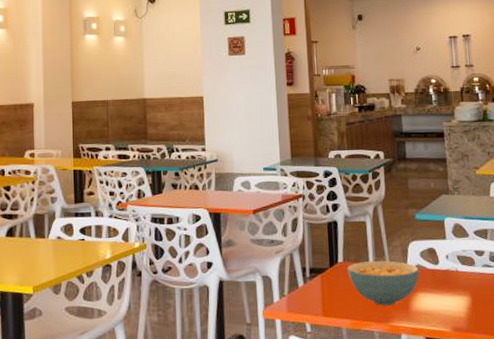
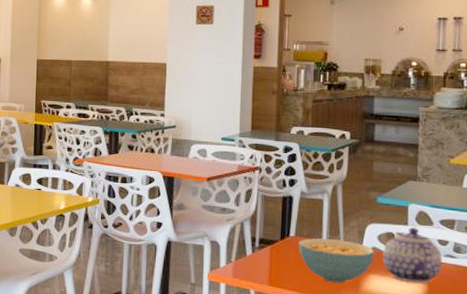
teapot: none [426,241,482,297] -> present [382,227,443,284]

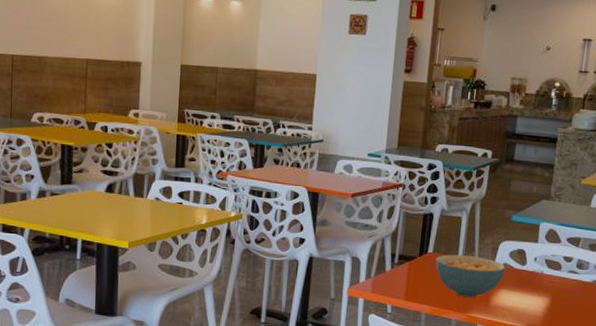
teapot: present [382,227,443,284] -> none [512,245,567,298]

